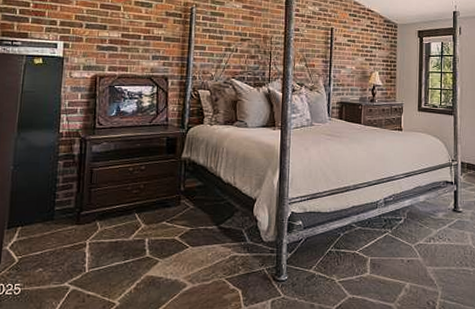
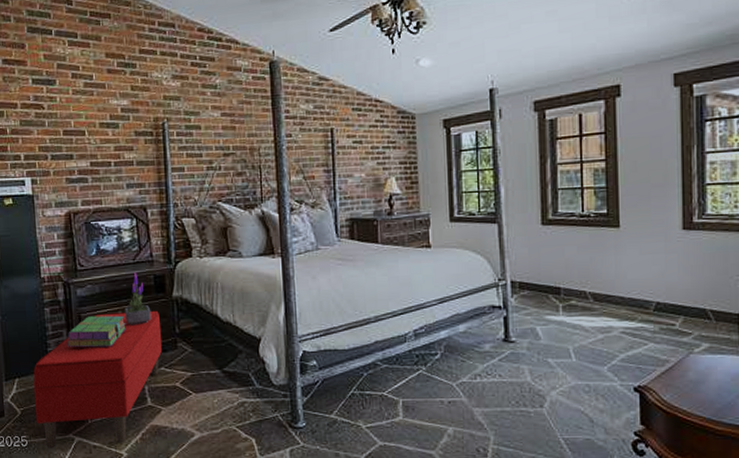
bench: none [32,169,168,297] -> present [33,310,163,449]
stack of books: none [75,171,135,201] -> present [66,315,126,348]
potted plant: none [135,134,160,182] -> present [125,272,152,326]

